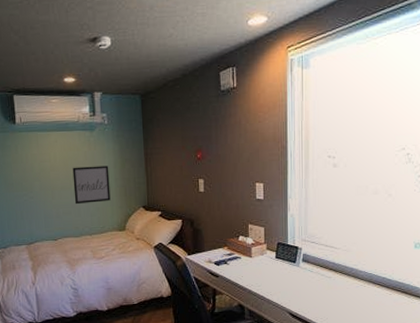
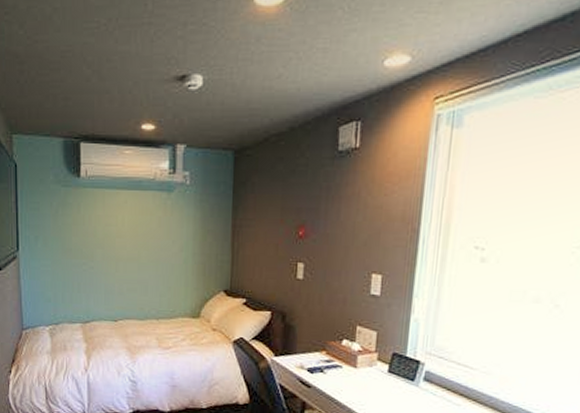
wall art: present [72,165,111,205] -> none [142,235,187,281]

